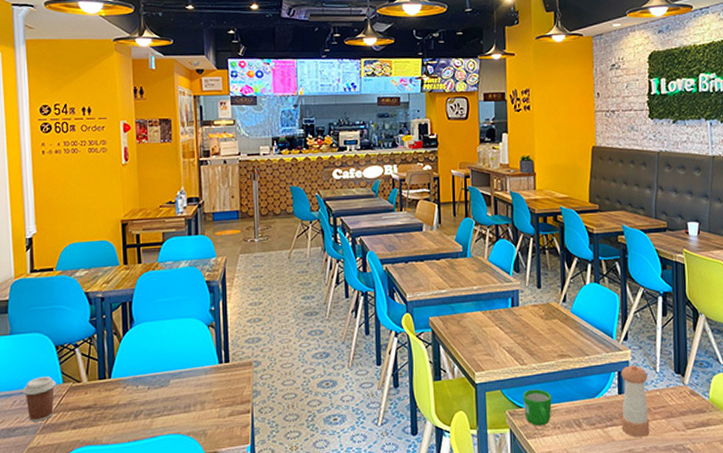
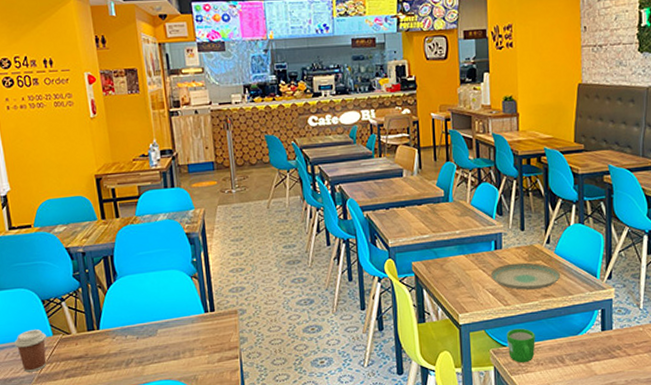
plate: none [507,321,577,349] -> present [490,262,561,290]
pepper shaker: present [621,365,650,437] -> none [604,303,632,371]

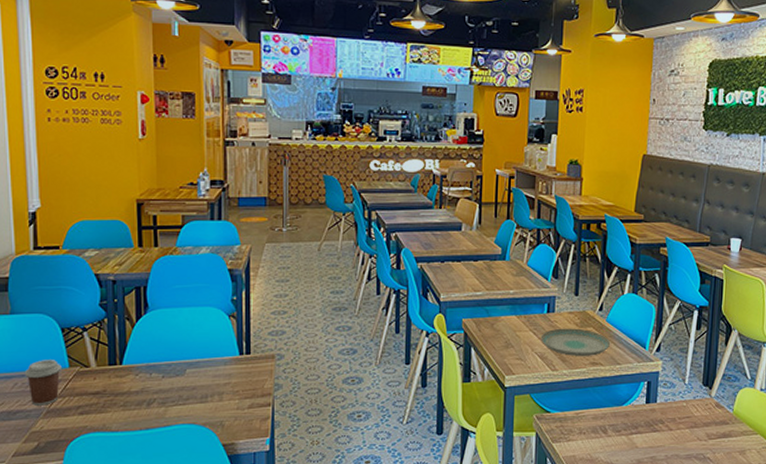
mug: present [506,328,535,363] -> none [551,395,580,431]

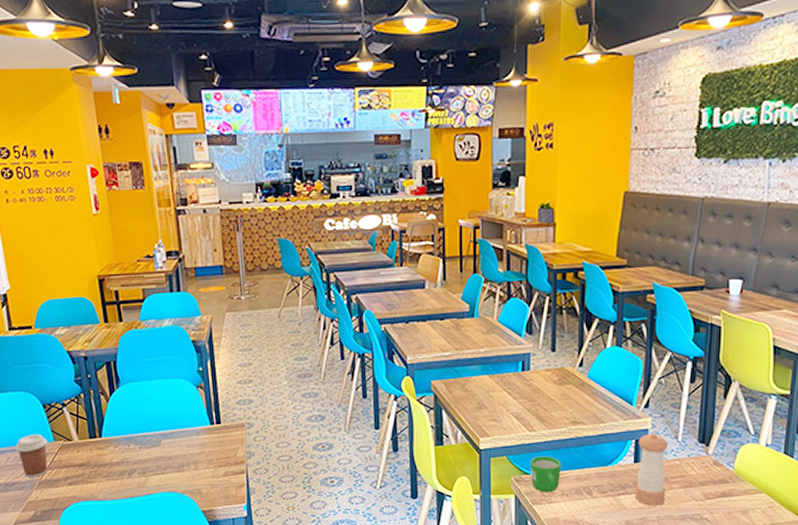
plate: present [540,328,611,356] -> none [516,386,593,415]
mug: none [551,395,580,431] -> present [530,456,561,493]
pepper shaker: none [646,376,676,445] -> present [636,433,667,506]

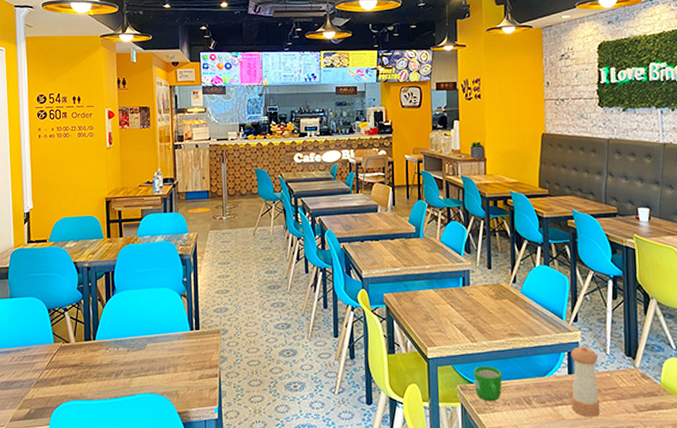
coffee cup: present [14,435,48,478] -> none [19,337,48,377]

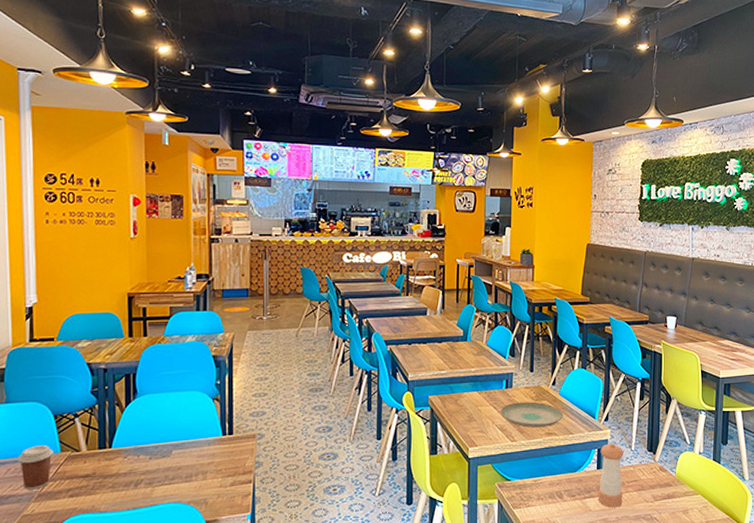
coffee cup: none [19,337,48,377] -> present [17,445,53,490]
plate: none [458,300,527,327] -> present [500,402,564,427]
mug: present [473,366,502,402] -> none [511,463,537,497]

